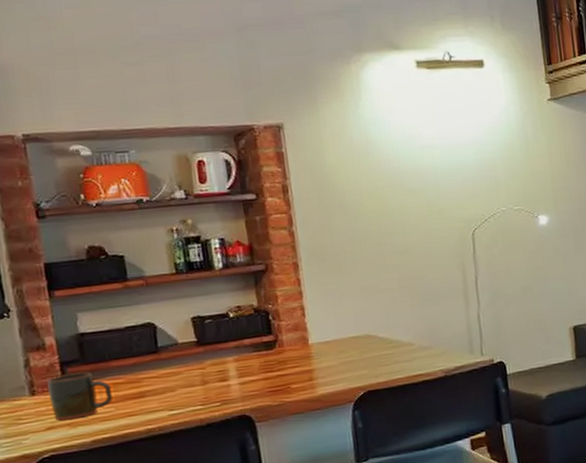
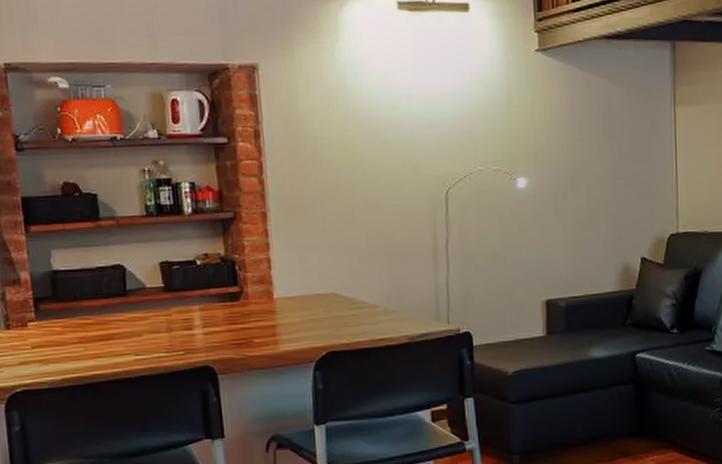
mug: present [47,371,113,421] -> none [21,309,83,356]

